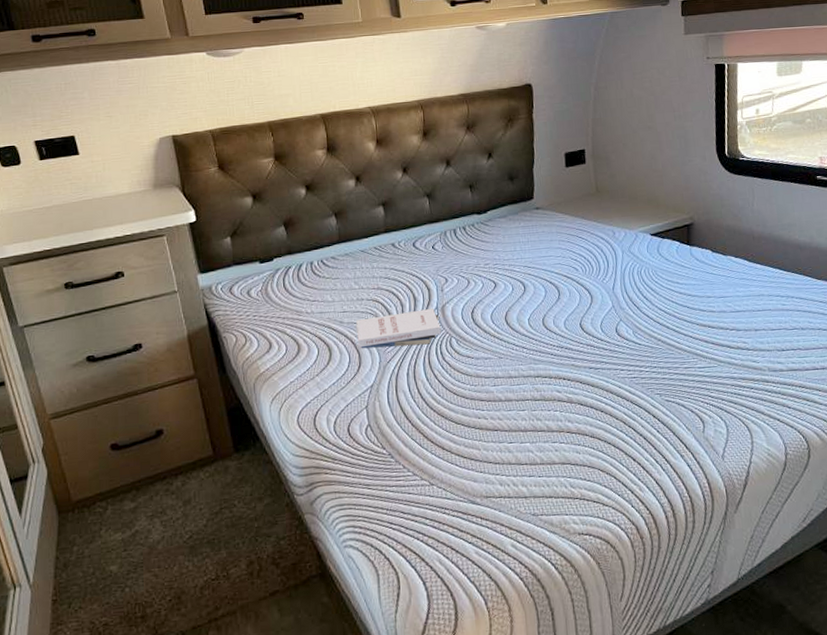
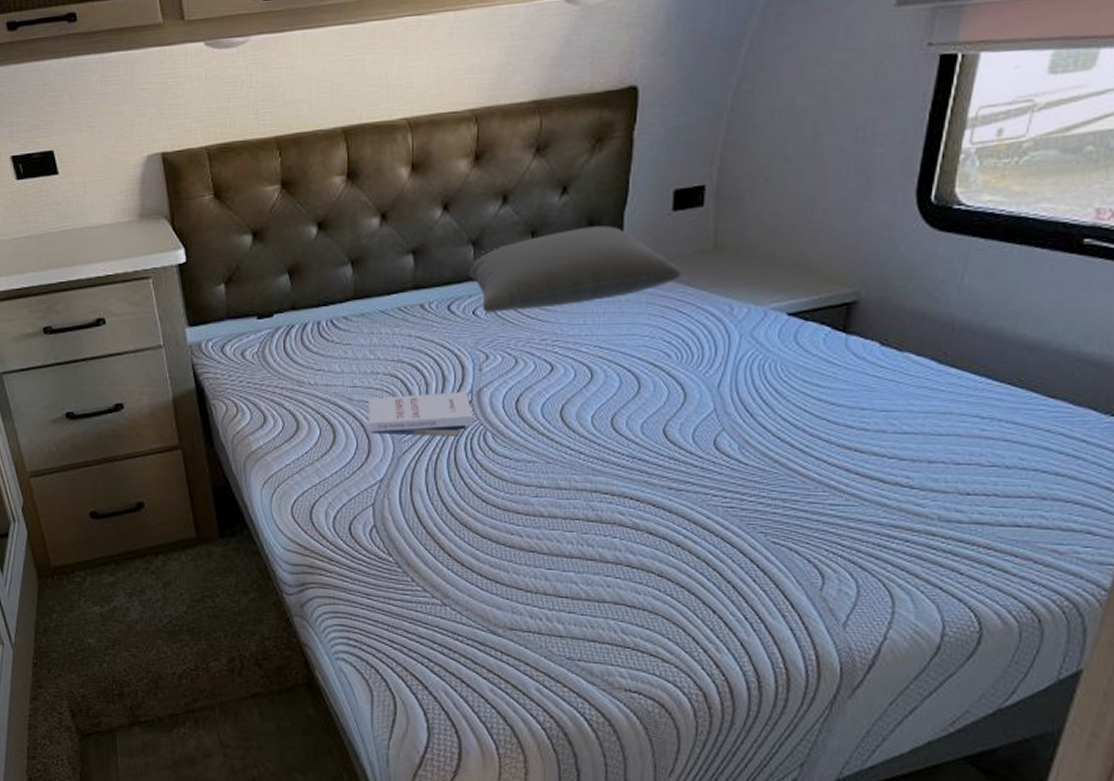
pillow: none [426,179,578,247] -> present [468,226,682,313]

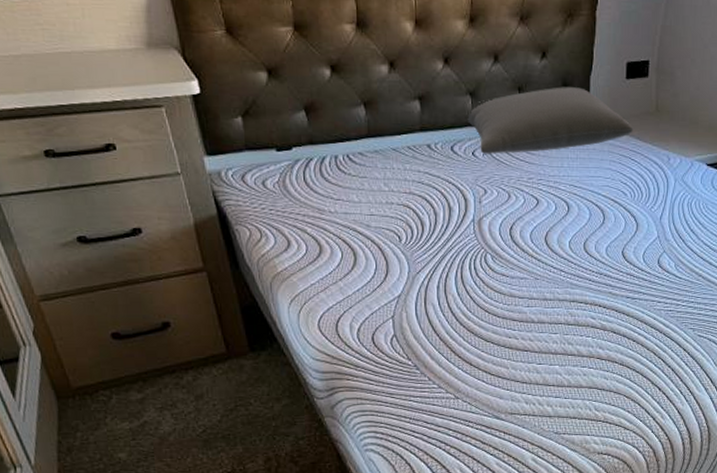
books: present [368,392,474,437] -> none [385,221,476,258]

